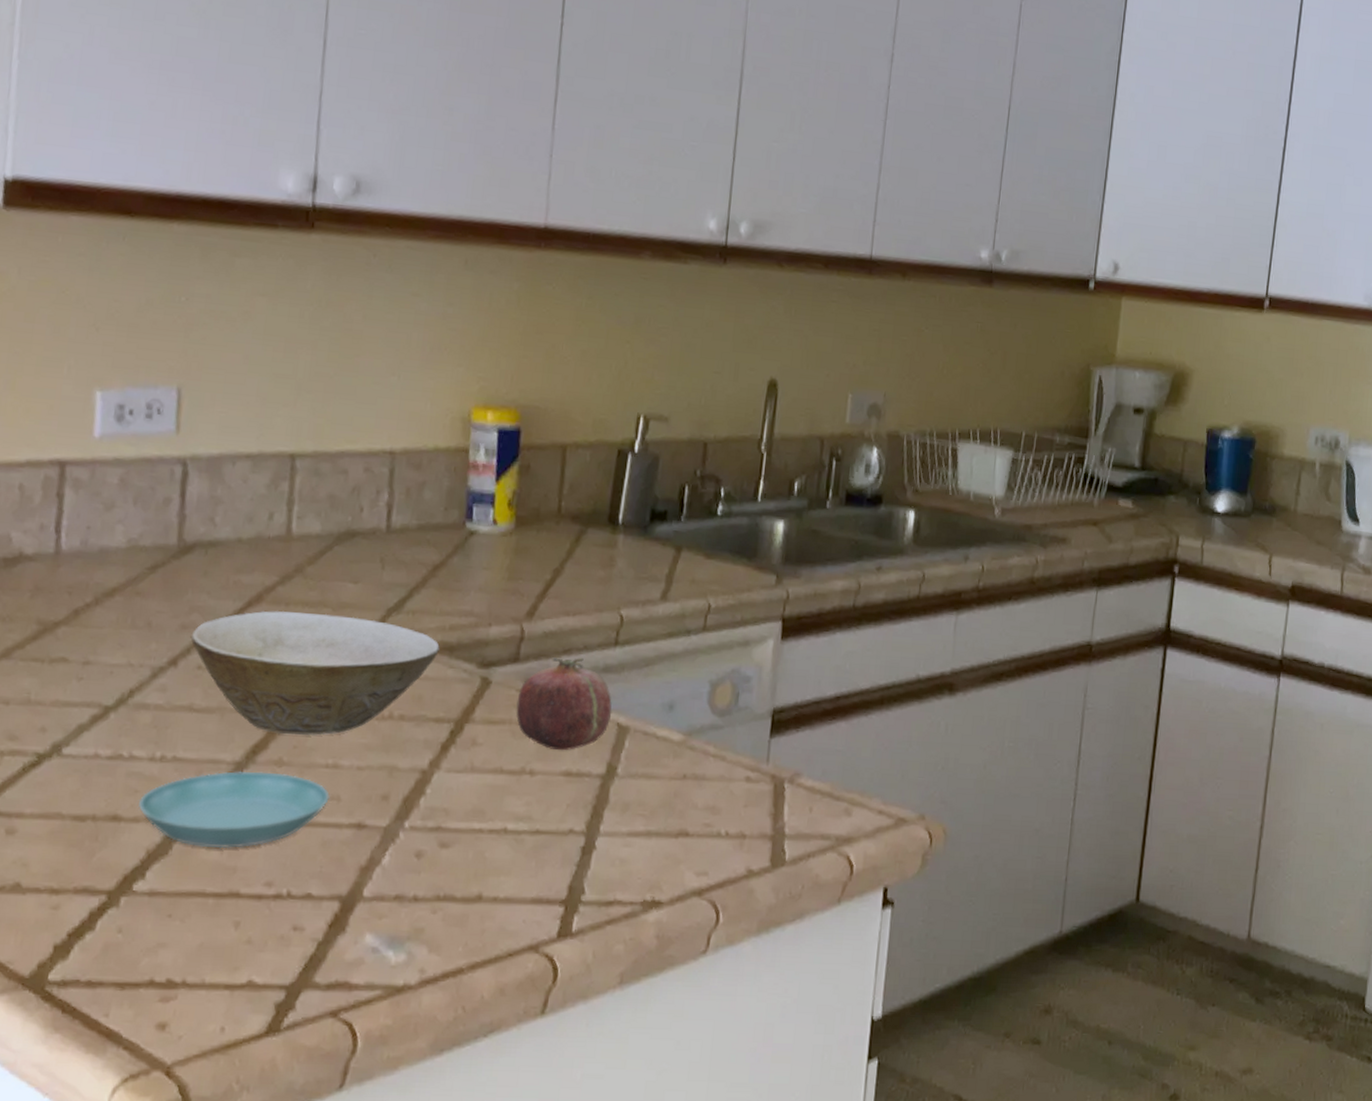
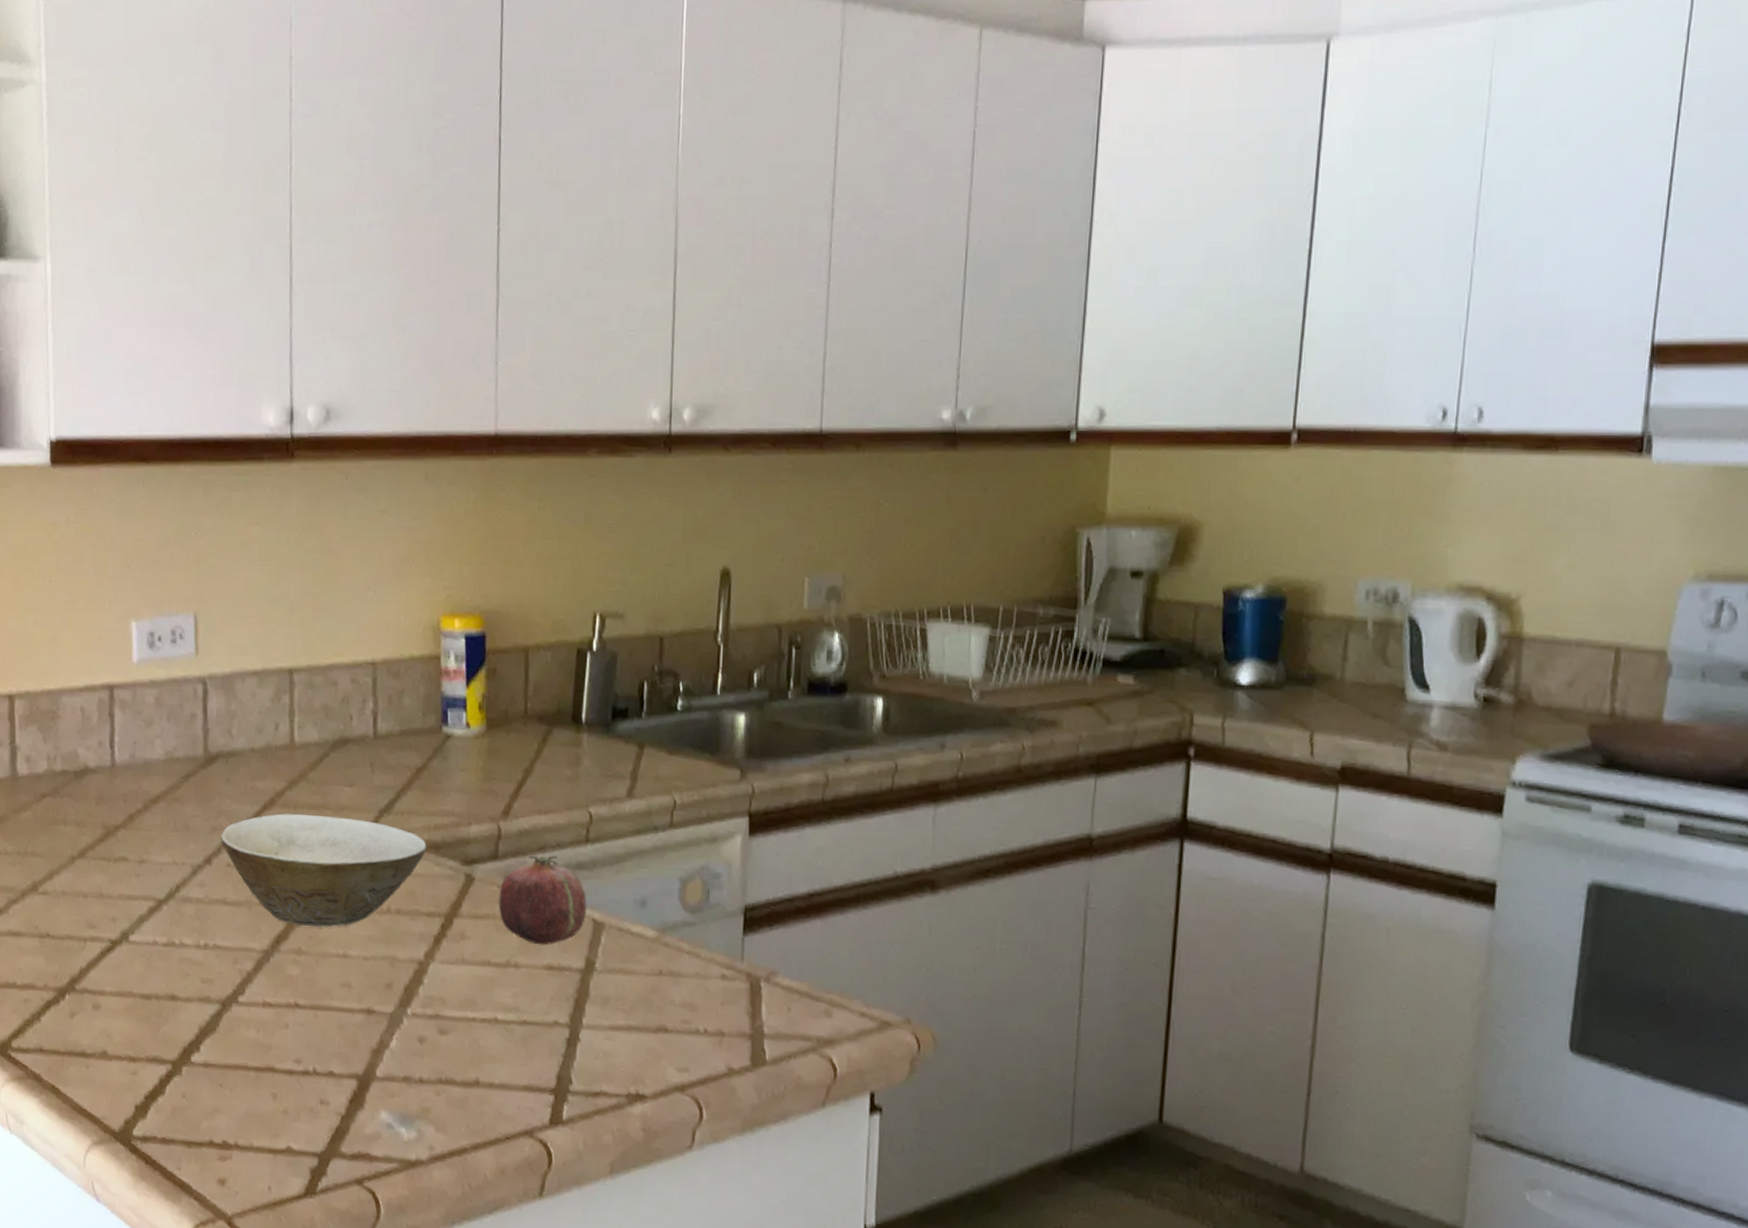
saucer: present [139,771,330,849] -> none [190,959,342,1028]

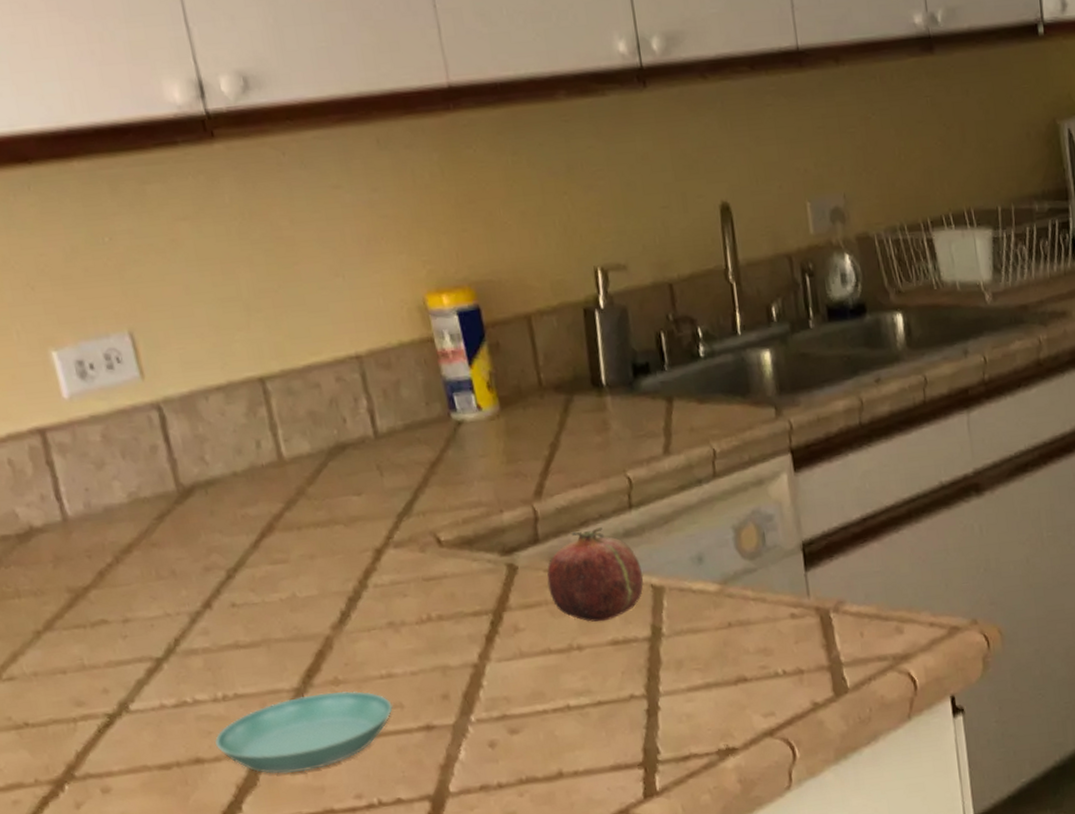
saucer: none [190,959,342,1028] -> present [215,691,393,774]
bowl: present [220,813,427,927] -> none [216,528,459,655]

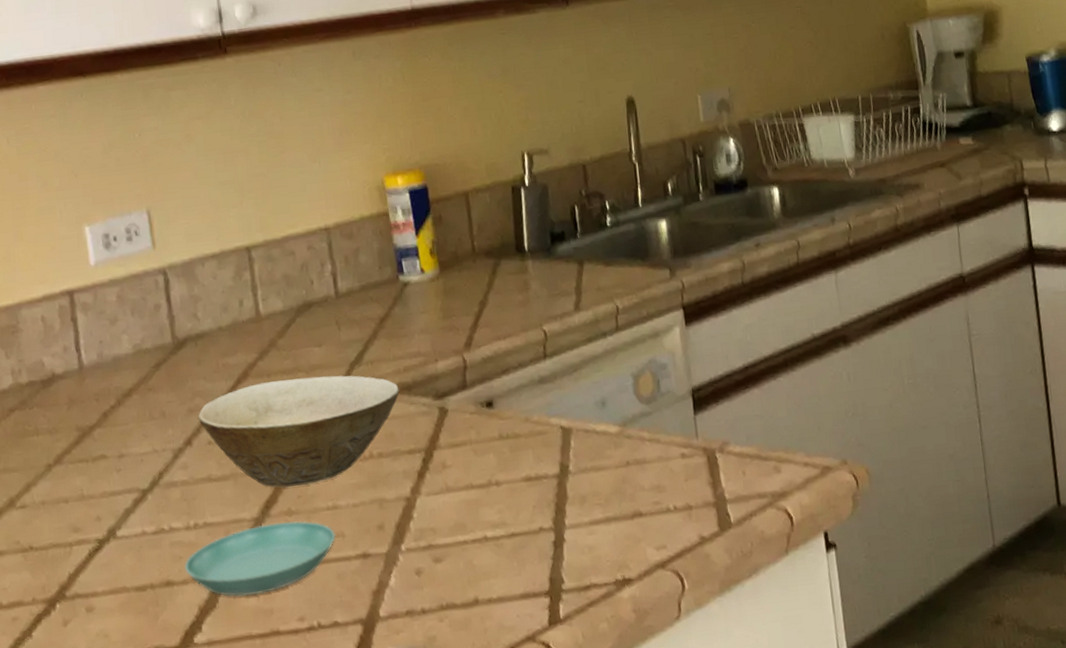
bowl: none [216,528,459,655] -> present [198,375,399,488]
fruit: present [547,527,644,622] -> none [472,375,555,460]

